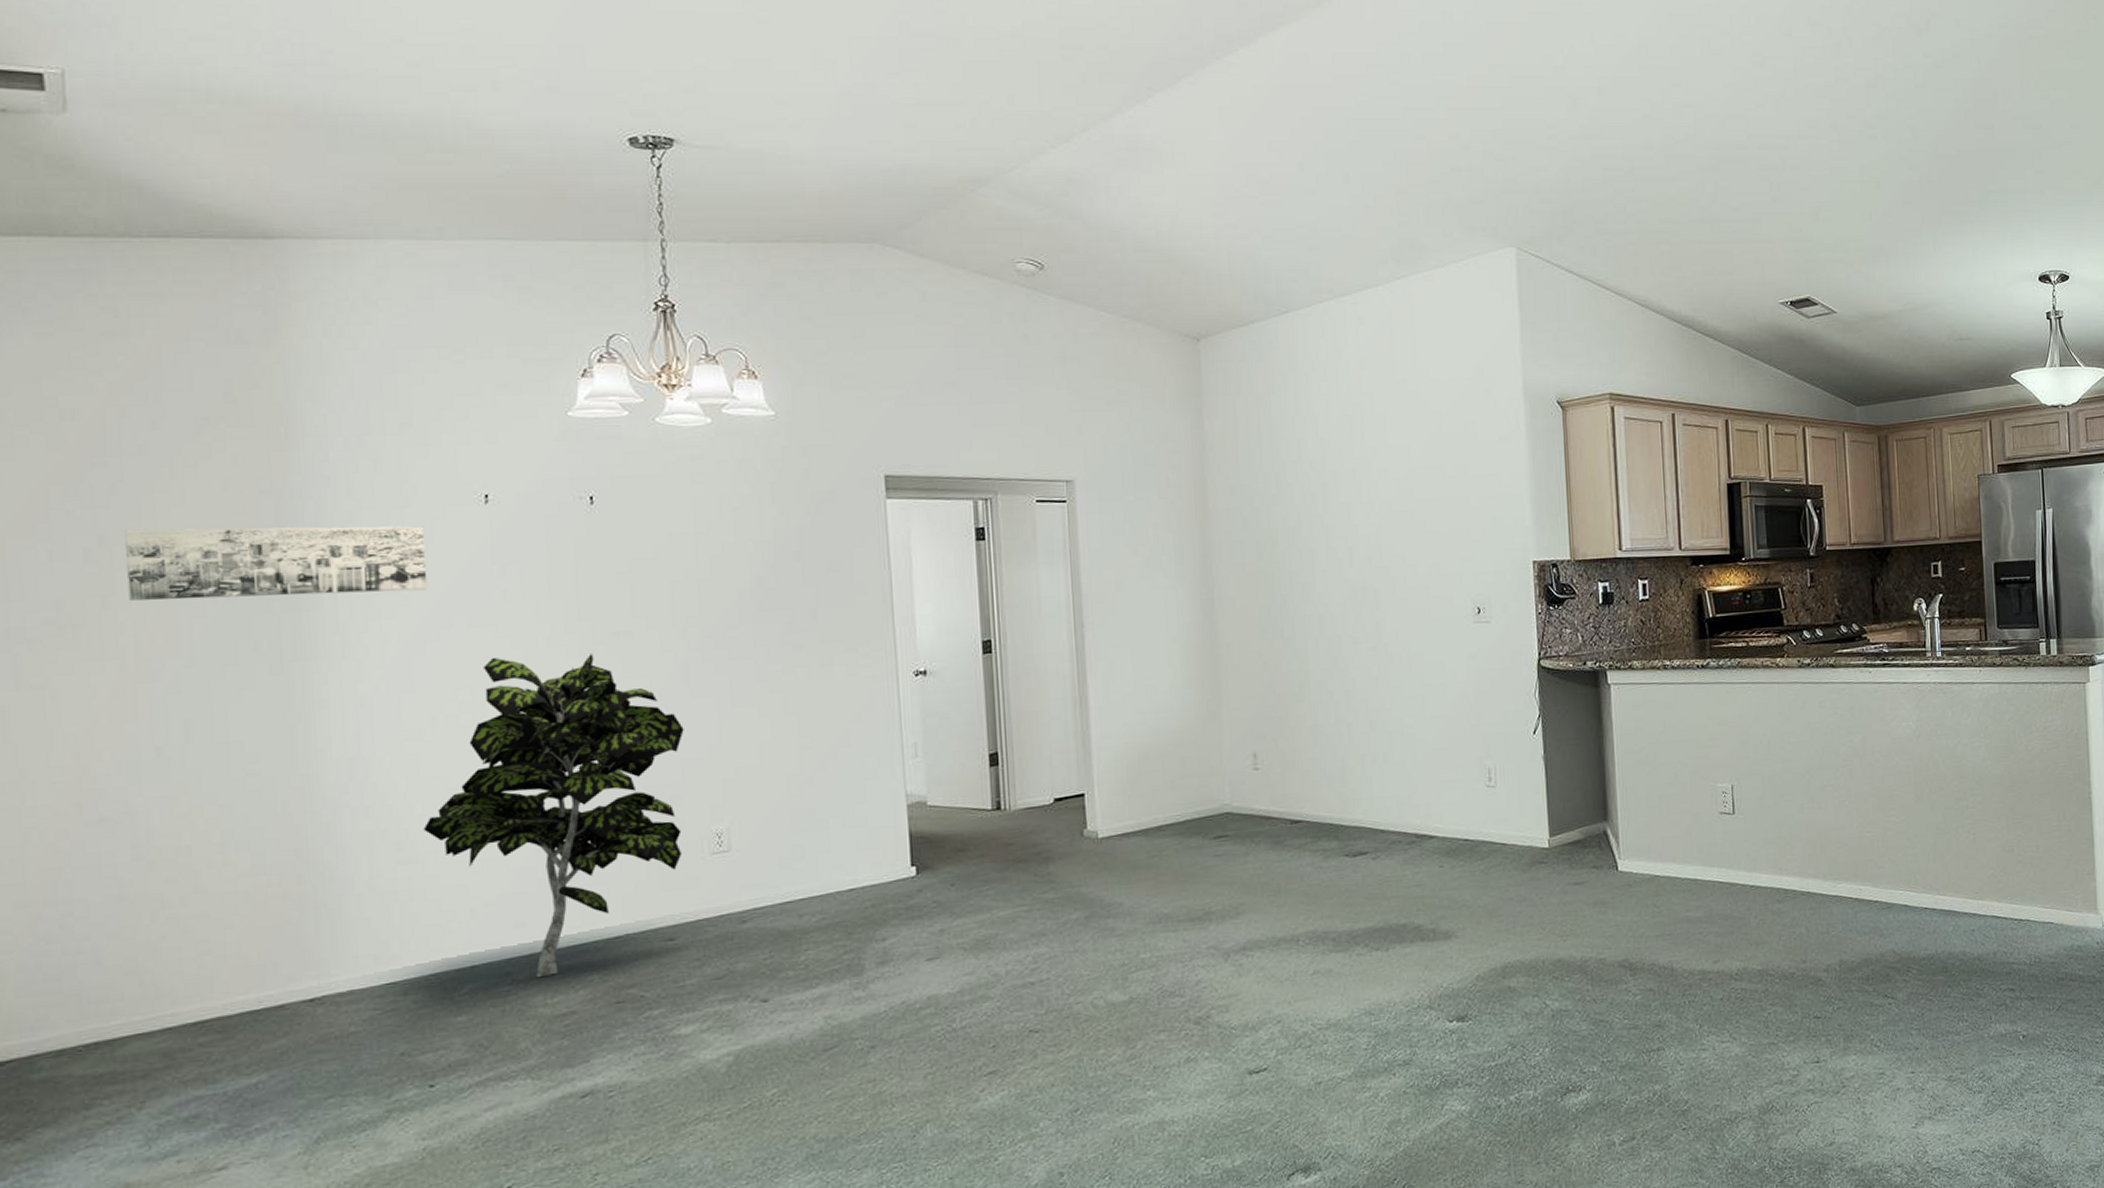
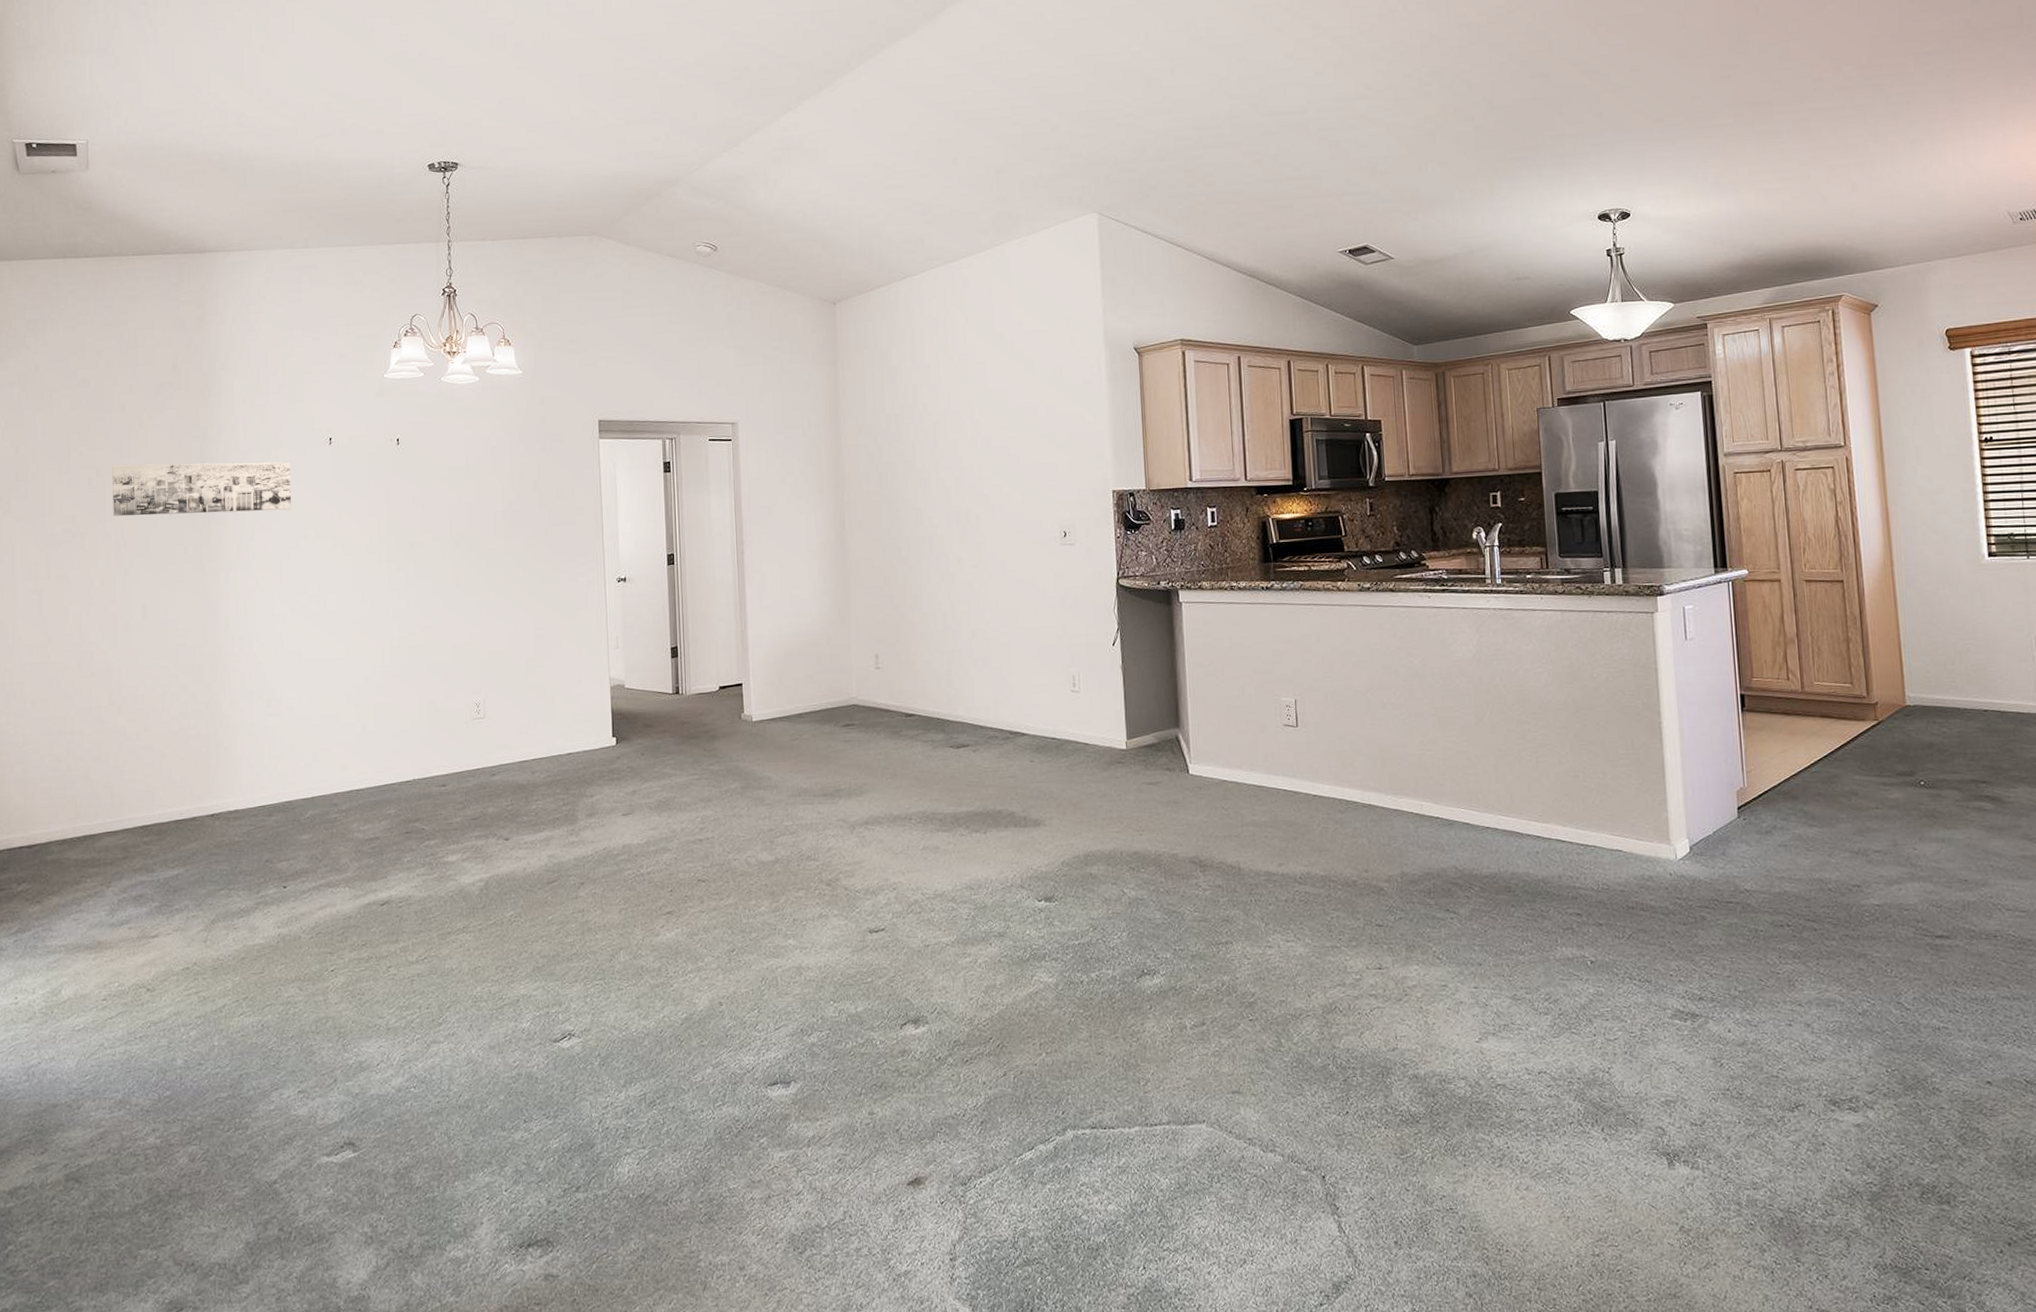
indoor plant: present [423,653,684,977] -> none [284,559,456,808]

